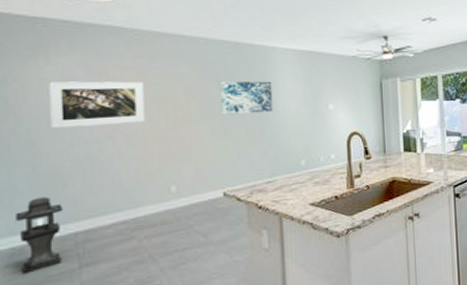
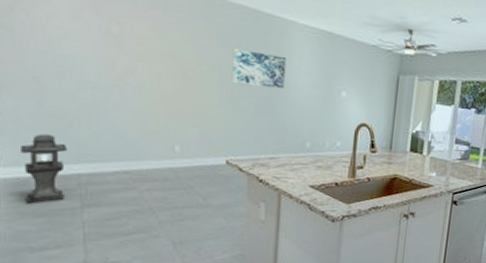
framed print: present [49,81,145,128] -> none [57,18,155,77]

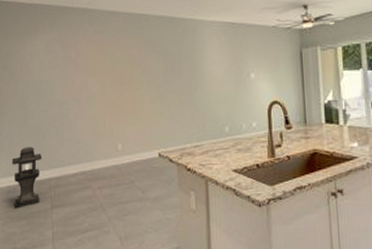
wall art: present [231,48,287,89] -> none [157,51,201,83]

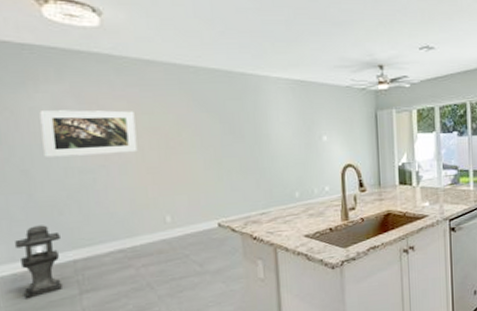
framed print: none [37,53,101,91] -> present [39,110,138,157]

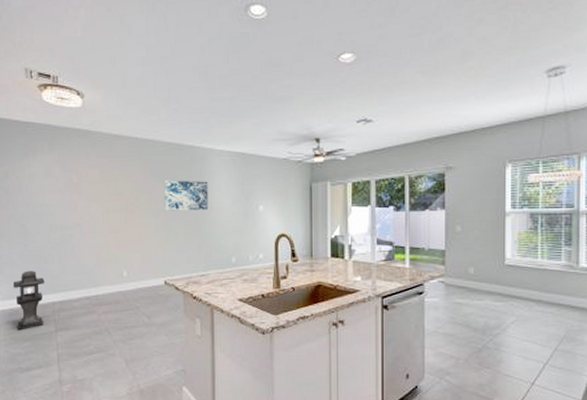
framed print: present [39,110,138,157] -> none [36,176,104,215]
wall art: none [211,111,266,146] -> present [163,180,209,211]

